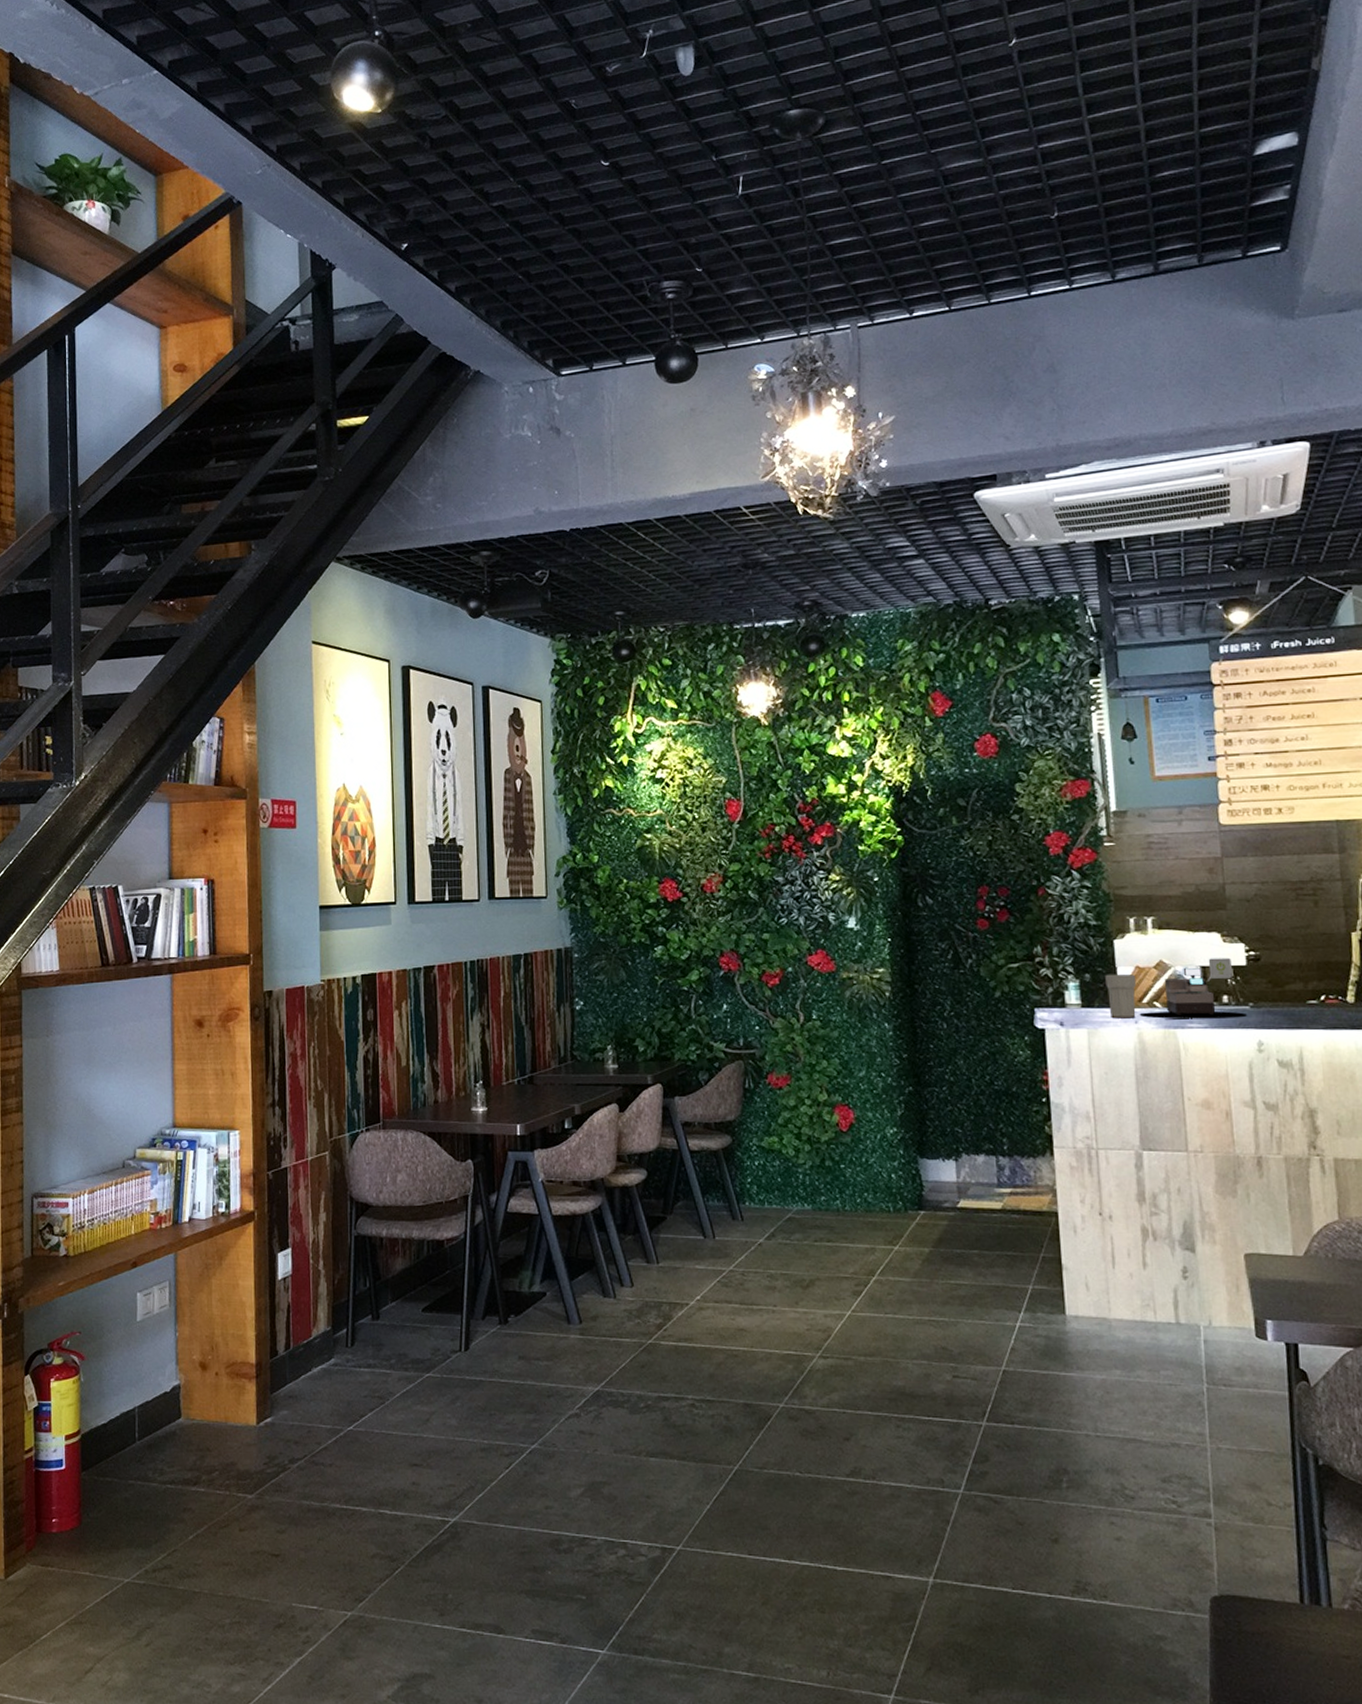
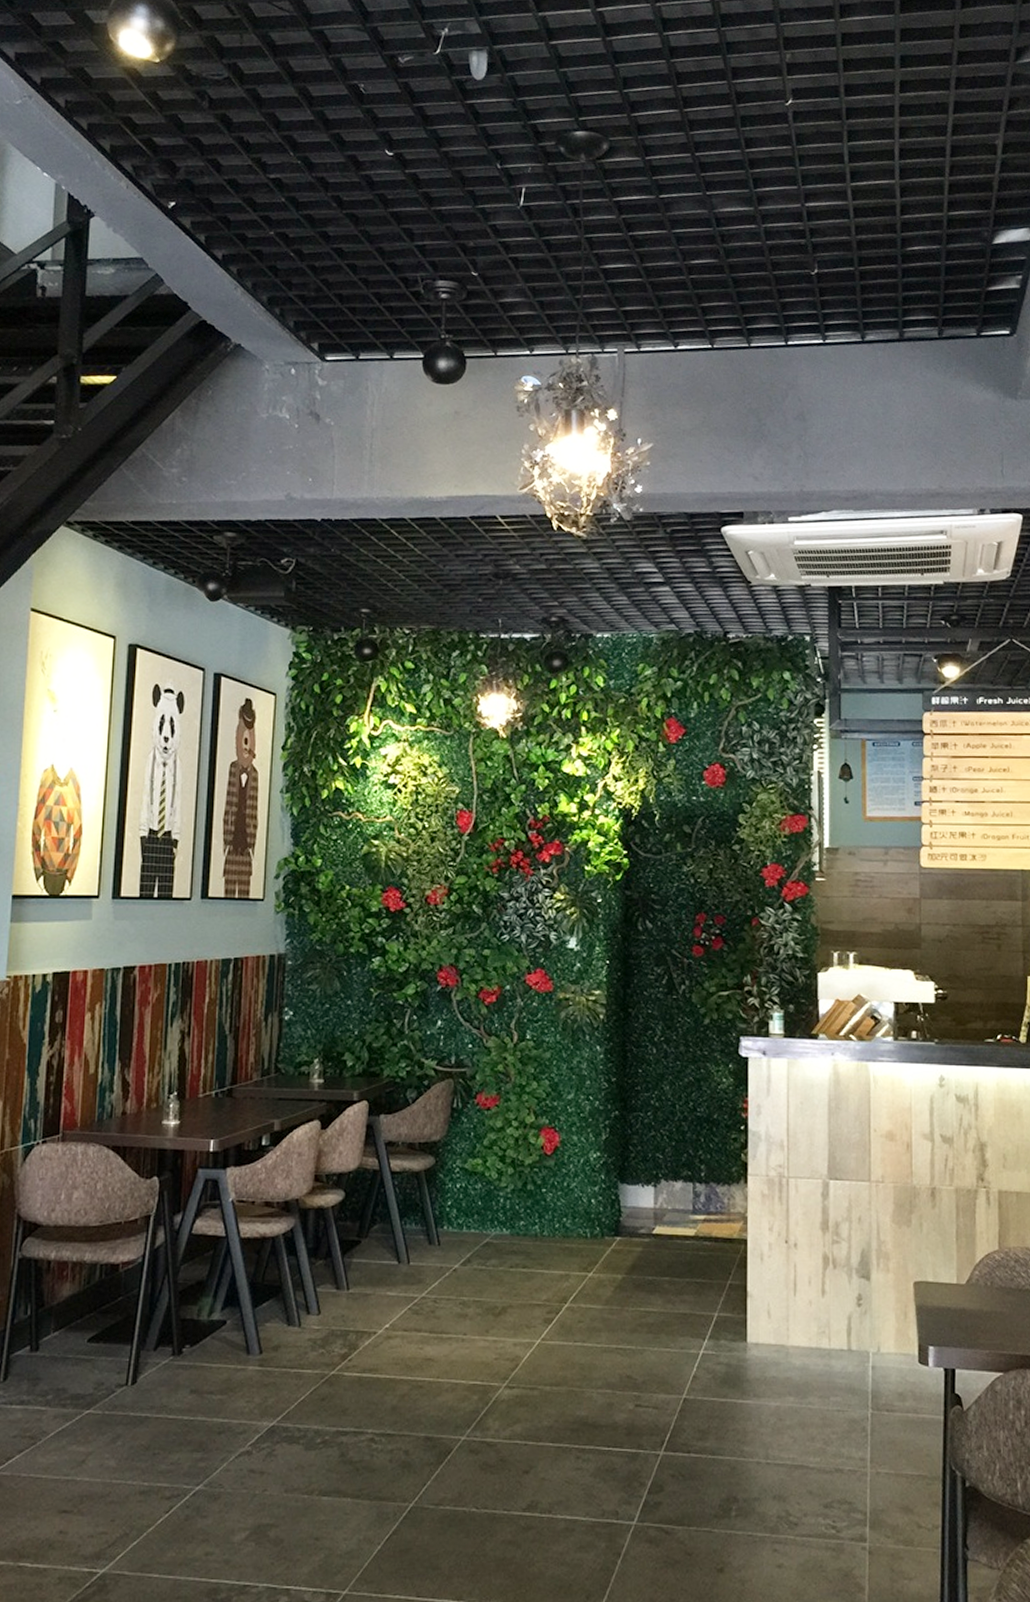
cup: present [1105,973,1136,1020] -> none [807,1006,836,1051]
cash register: present [1139,957,1248,1020] -> none [836,995,933,1053]

